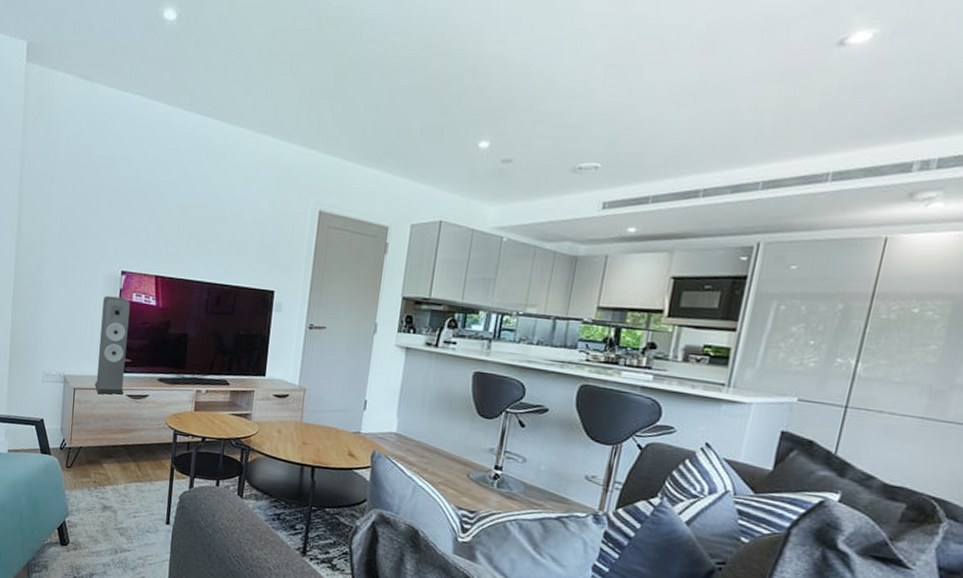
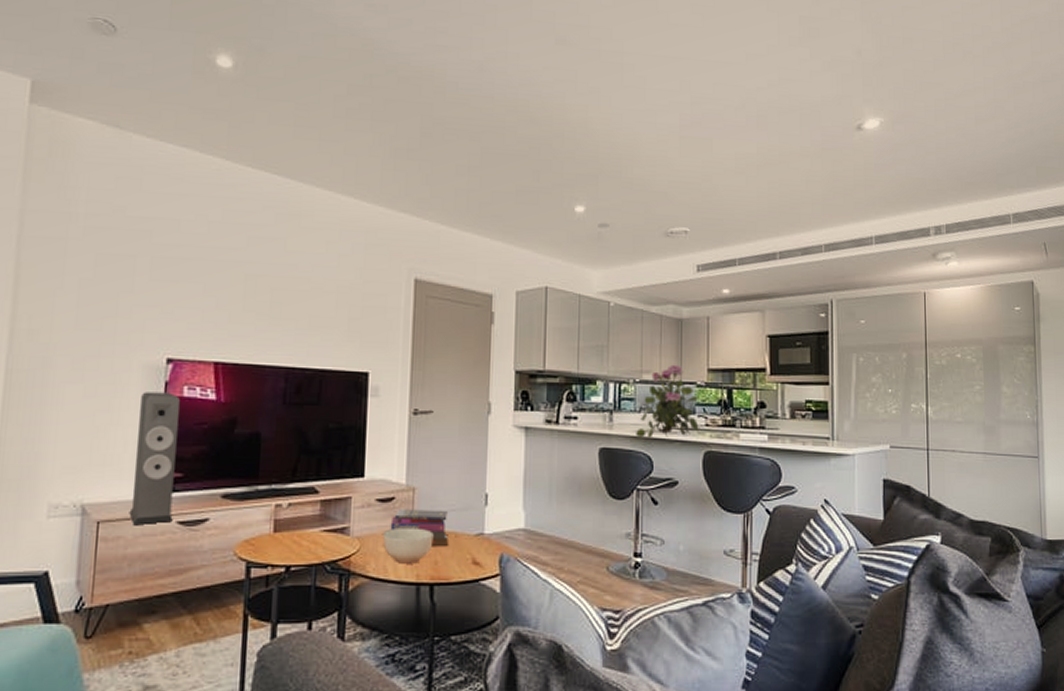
bowl: none [277,418,318,449] -> present [383,527,434,564]
books: none [283,404,332,439] -> present [390,509,449,547]
flower bouquet: none [512,300,582,369] -> present [636,364,699,438]

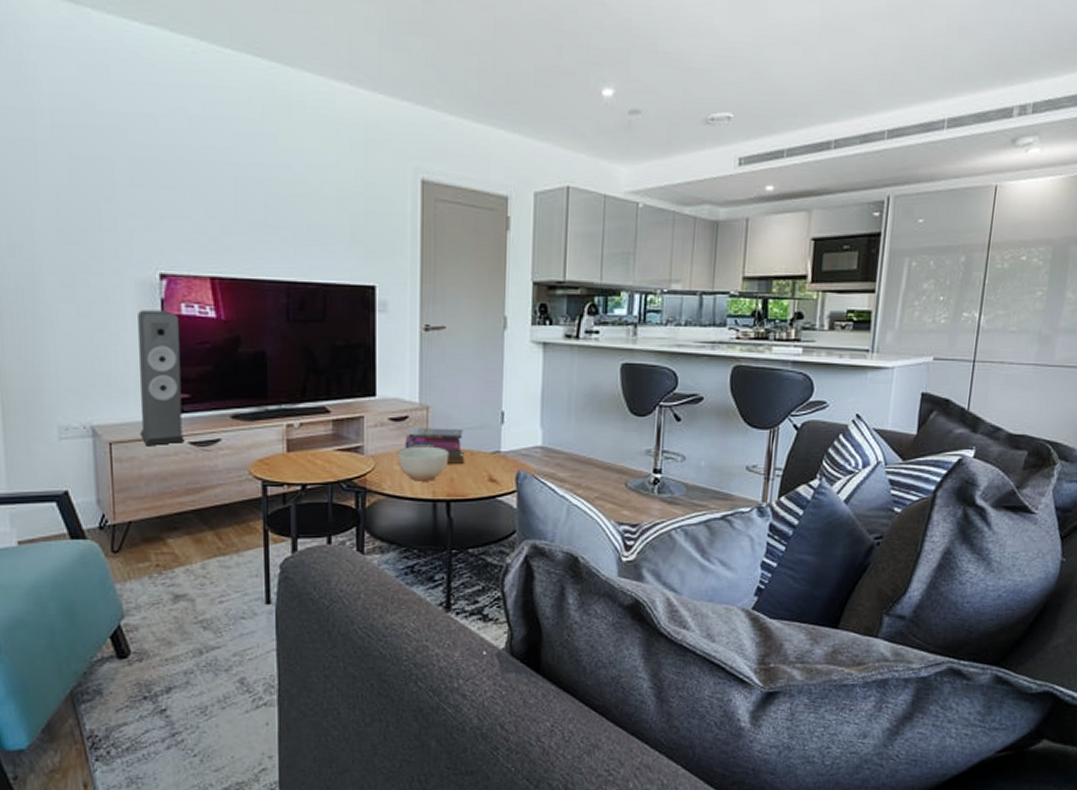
flower bouquet: present [636,364,699,438] -> none [661,272,730,353]

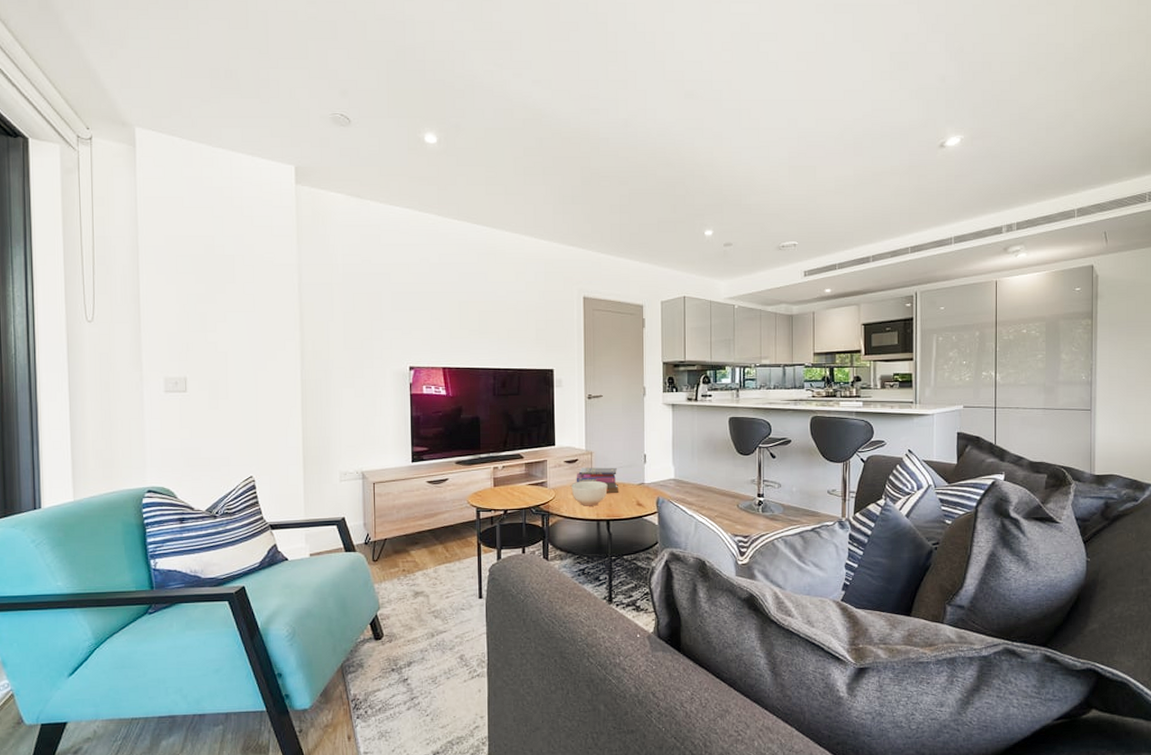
speaker: present [138,310,185,447] -> none [394,391,424,485]

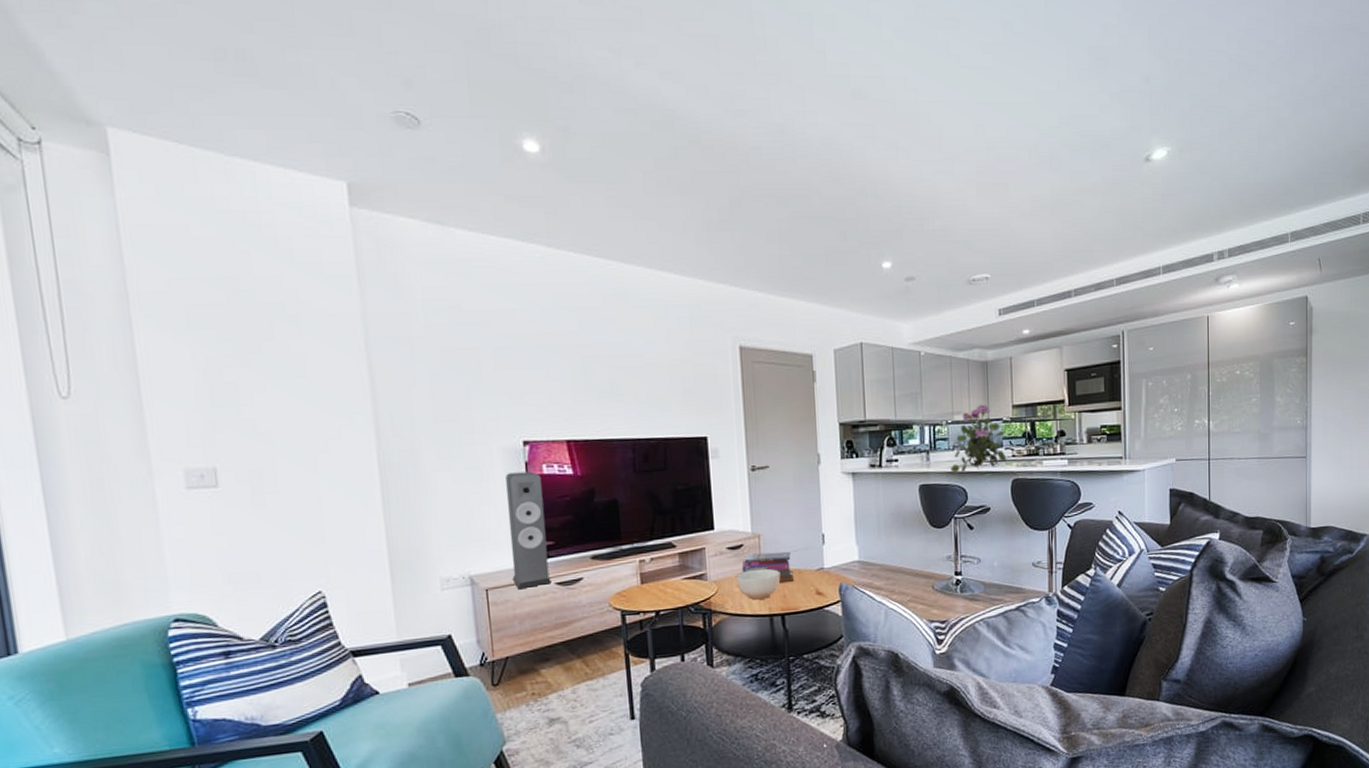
speaker: none [394,391,424,485] -> present [506,471,552,590]
flower bouquet: none [757,351,807,409] -> present [951,404,1007,473]

